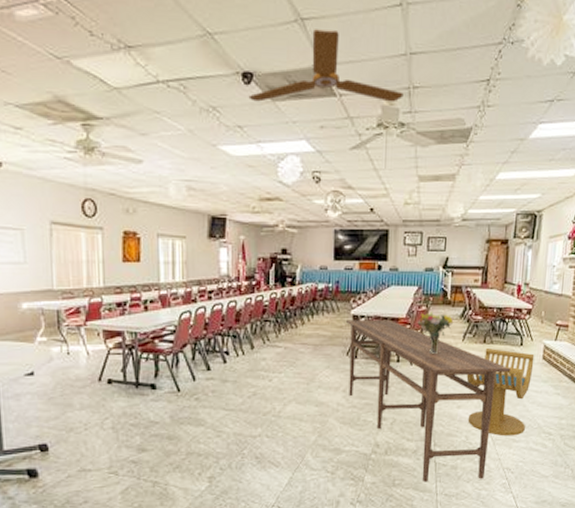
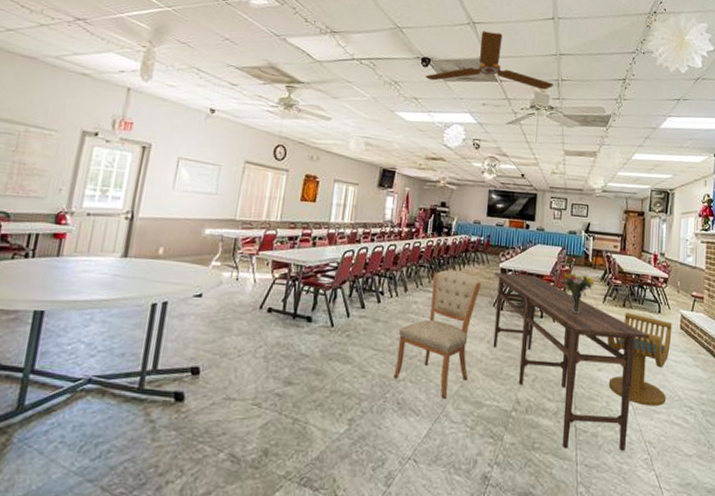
chair: none [249,321,332,449] -> present [393,269,481,399]

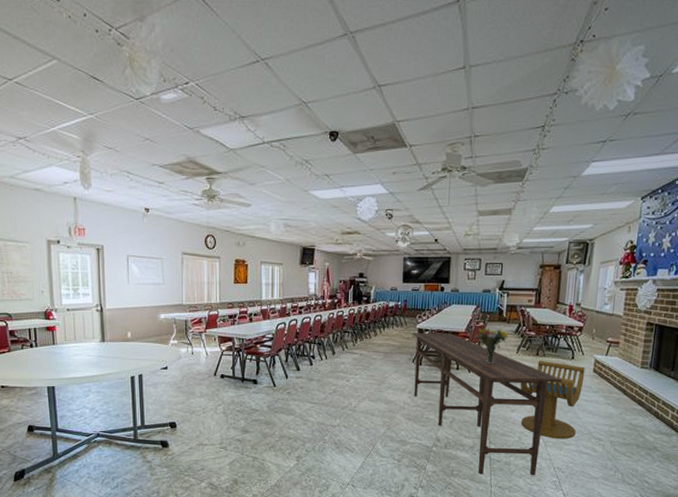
chair: present [393,269,481,399] -> none [329,333,400,439]
ceiling fan: present [425,31,553,90] -> none [334,93,466,155]

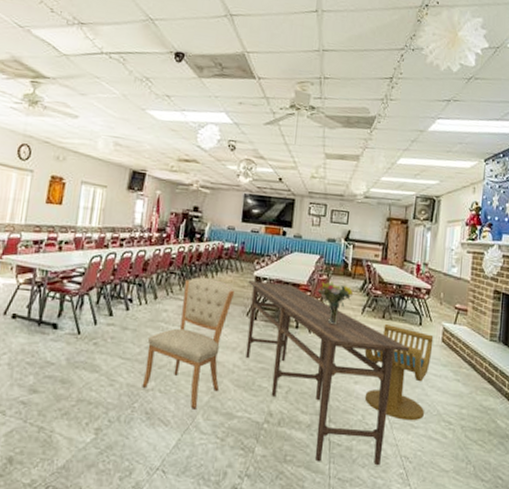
chair: none [329,333,400,439] -> present [142,277,234,409]

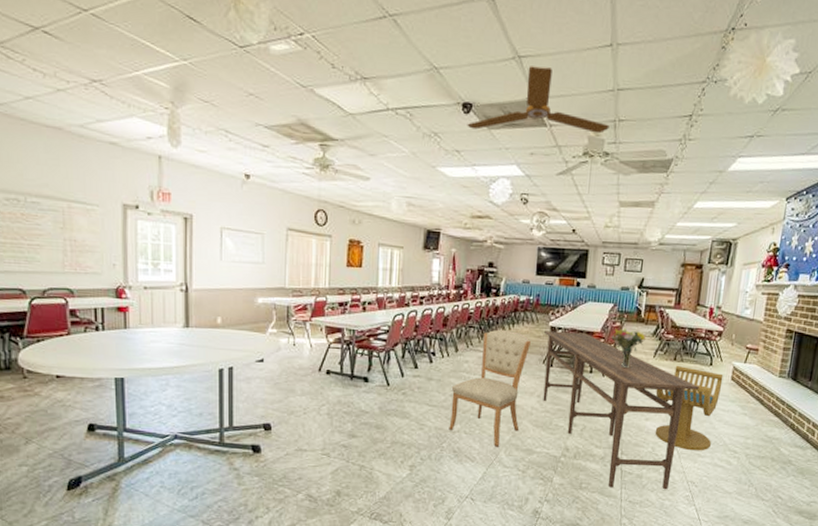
ceiling fan: none [178,24,315,89] -> present [467,66,609,134]

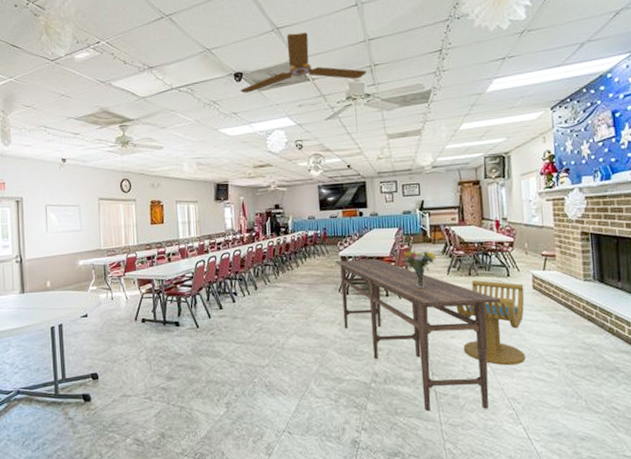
chair: present [449,329,531,447] -> none [256,264,326,378]

